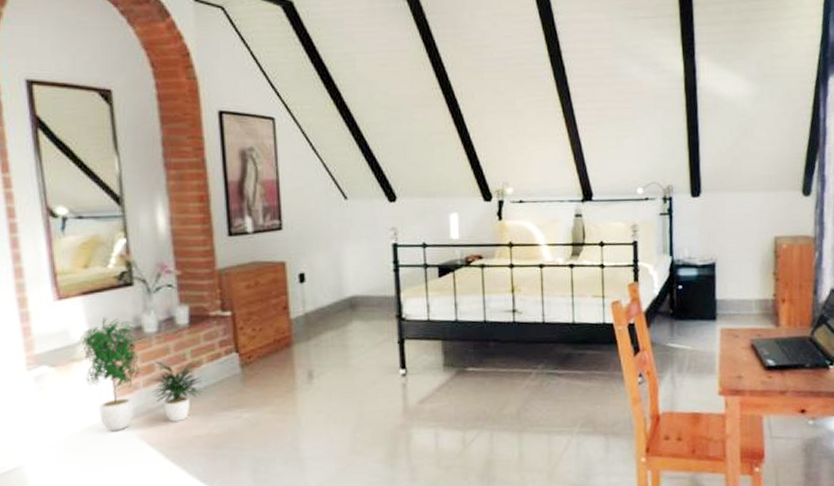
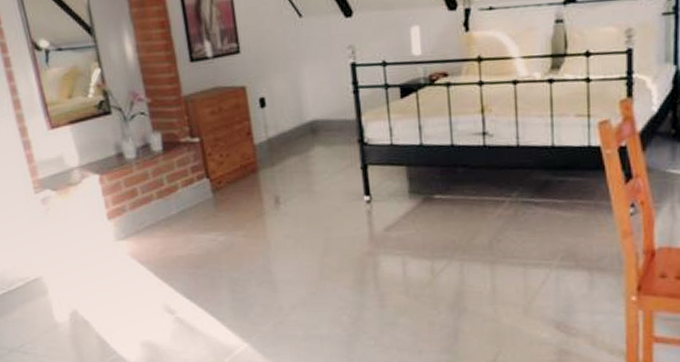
potted plant: present [78,316,204,432] -> none [71,144,181,250]

